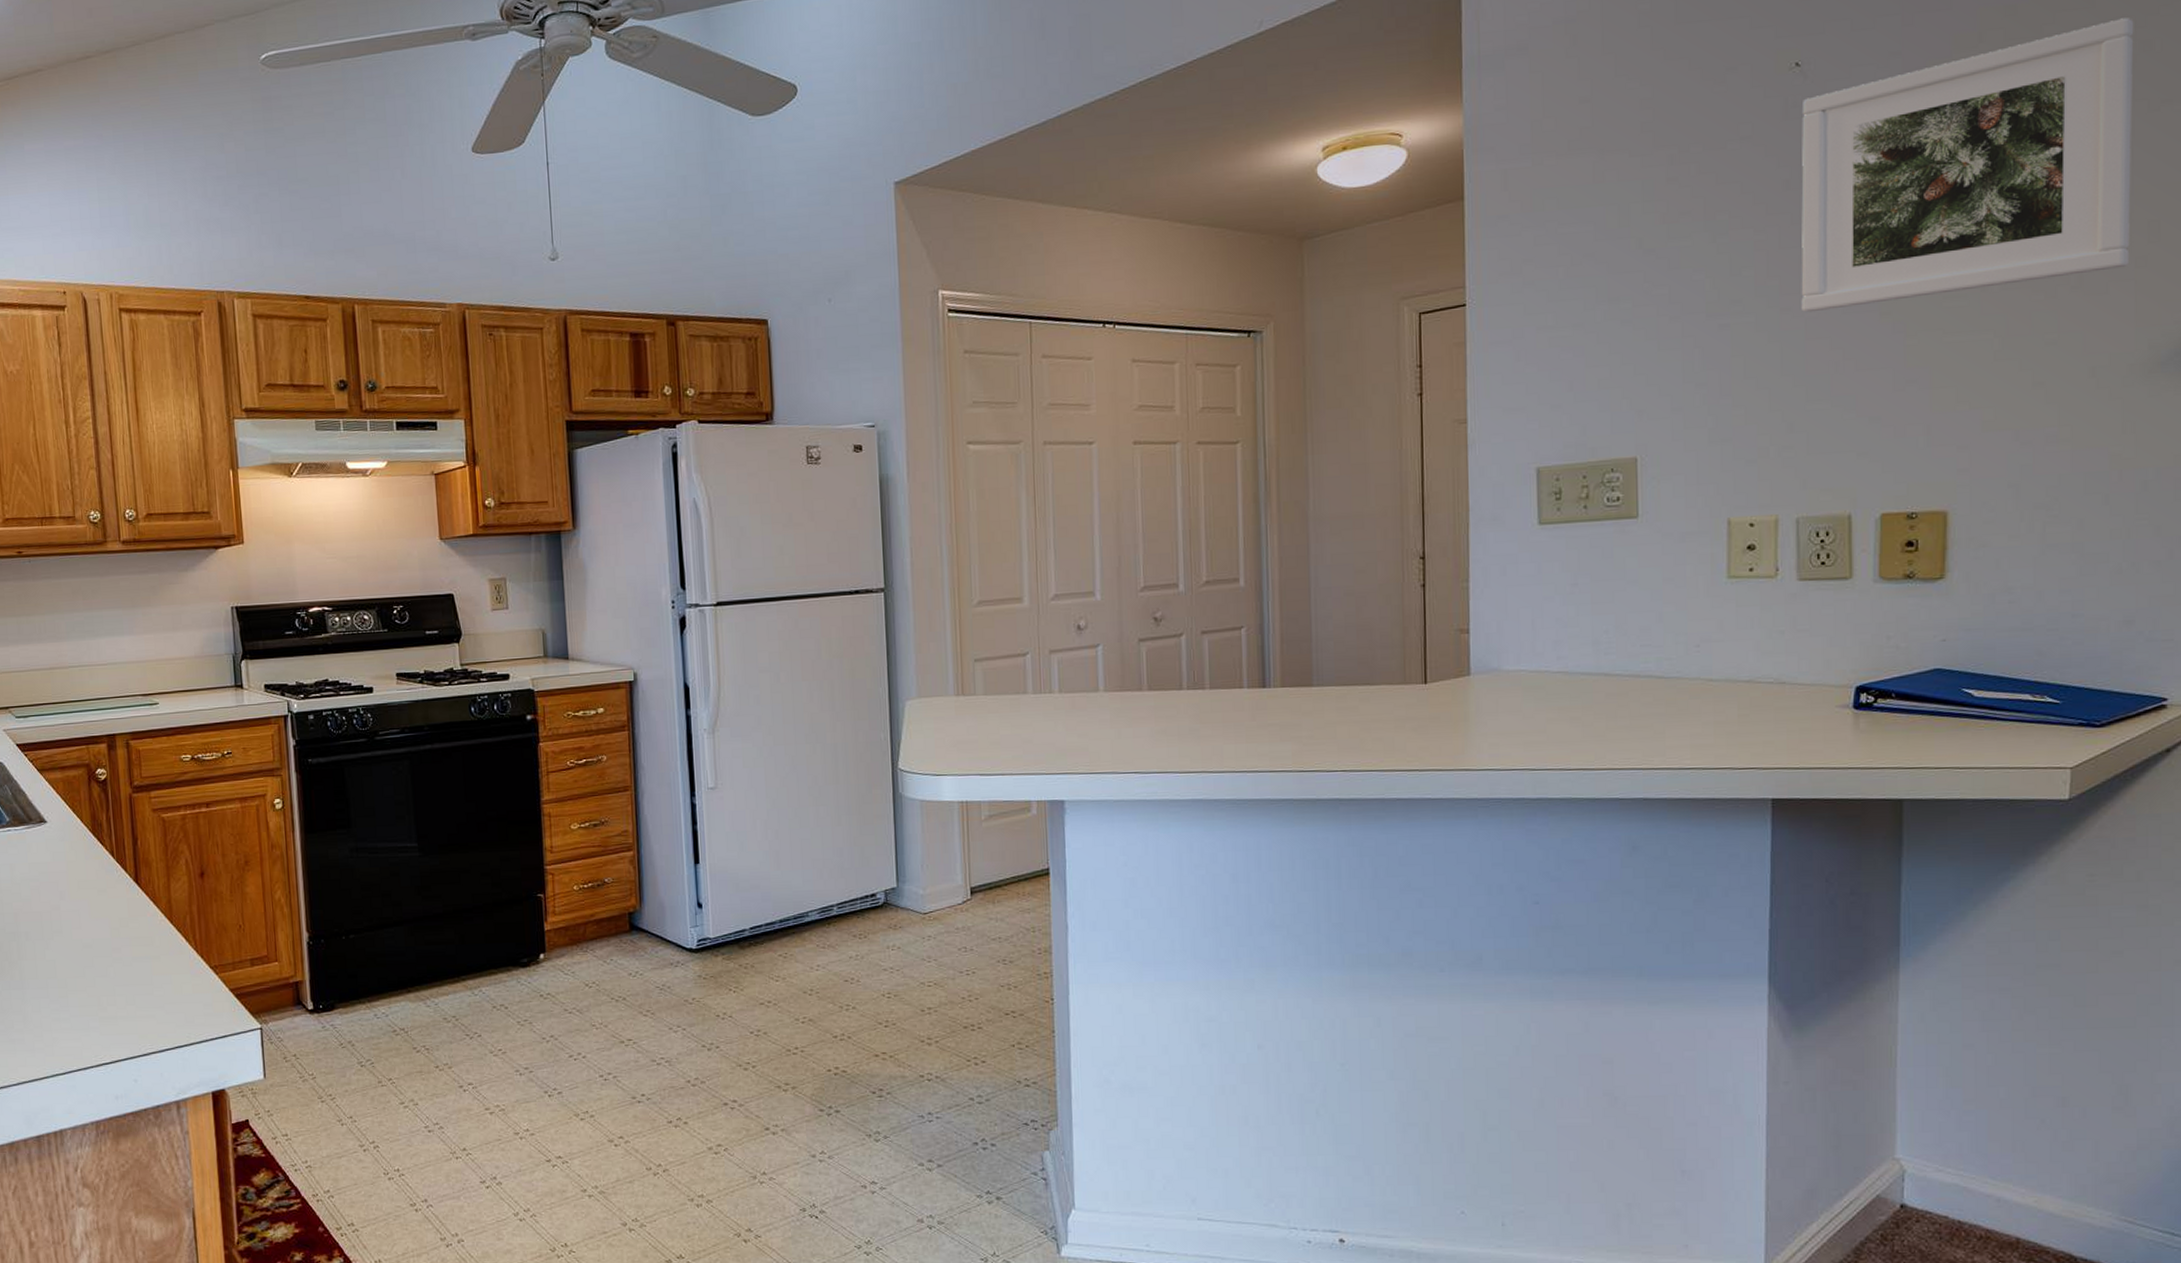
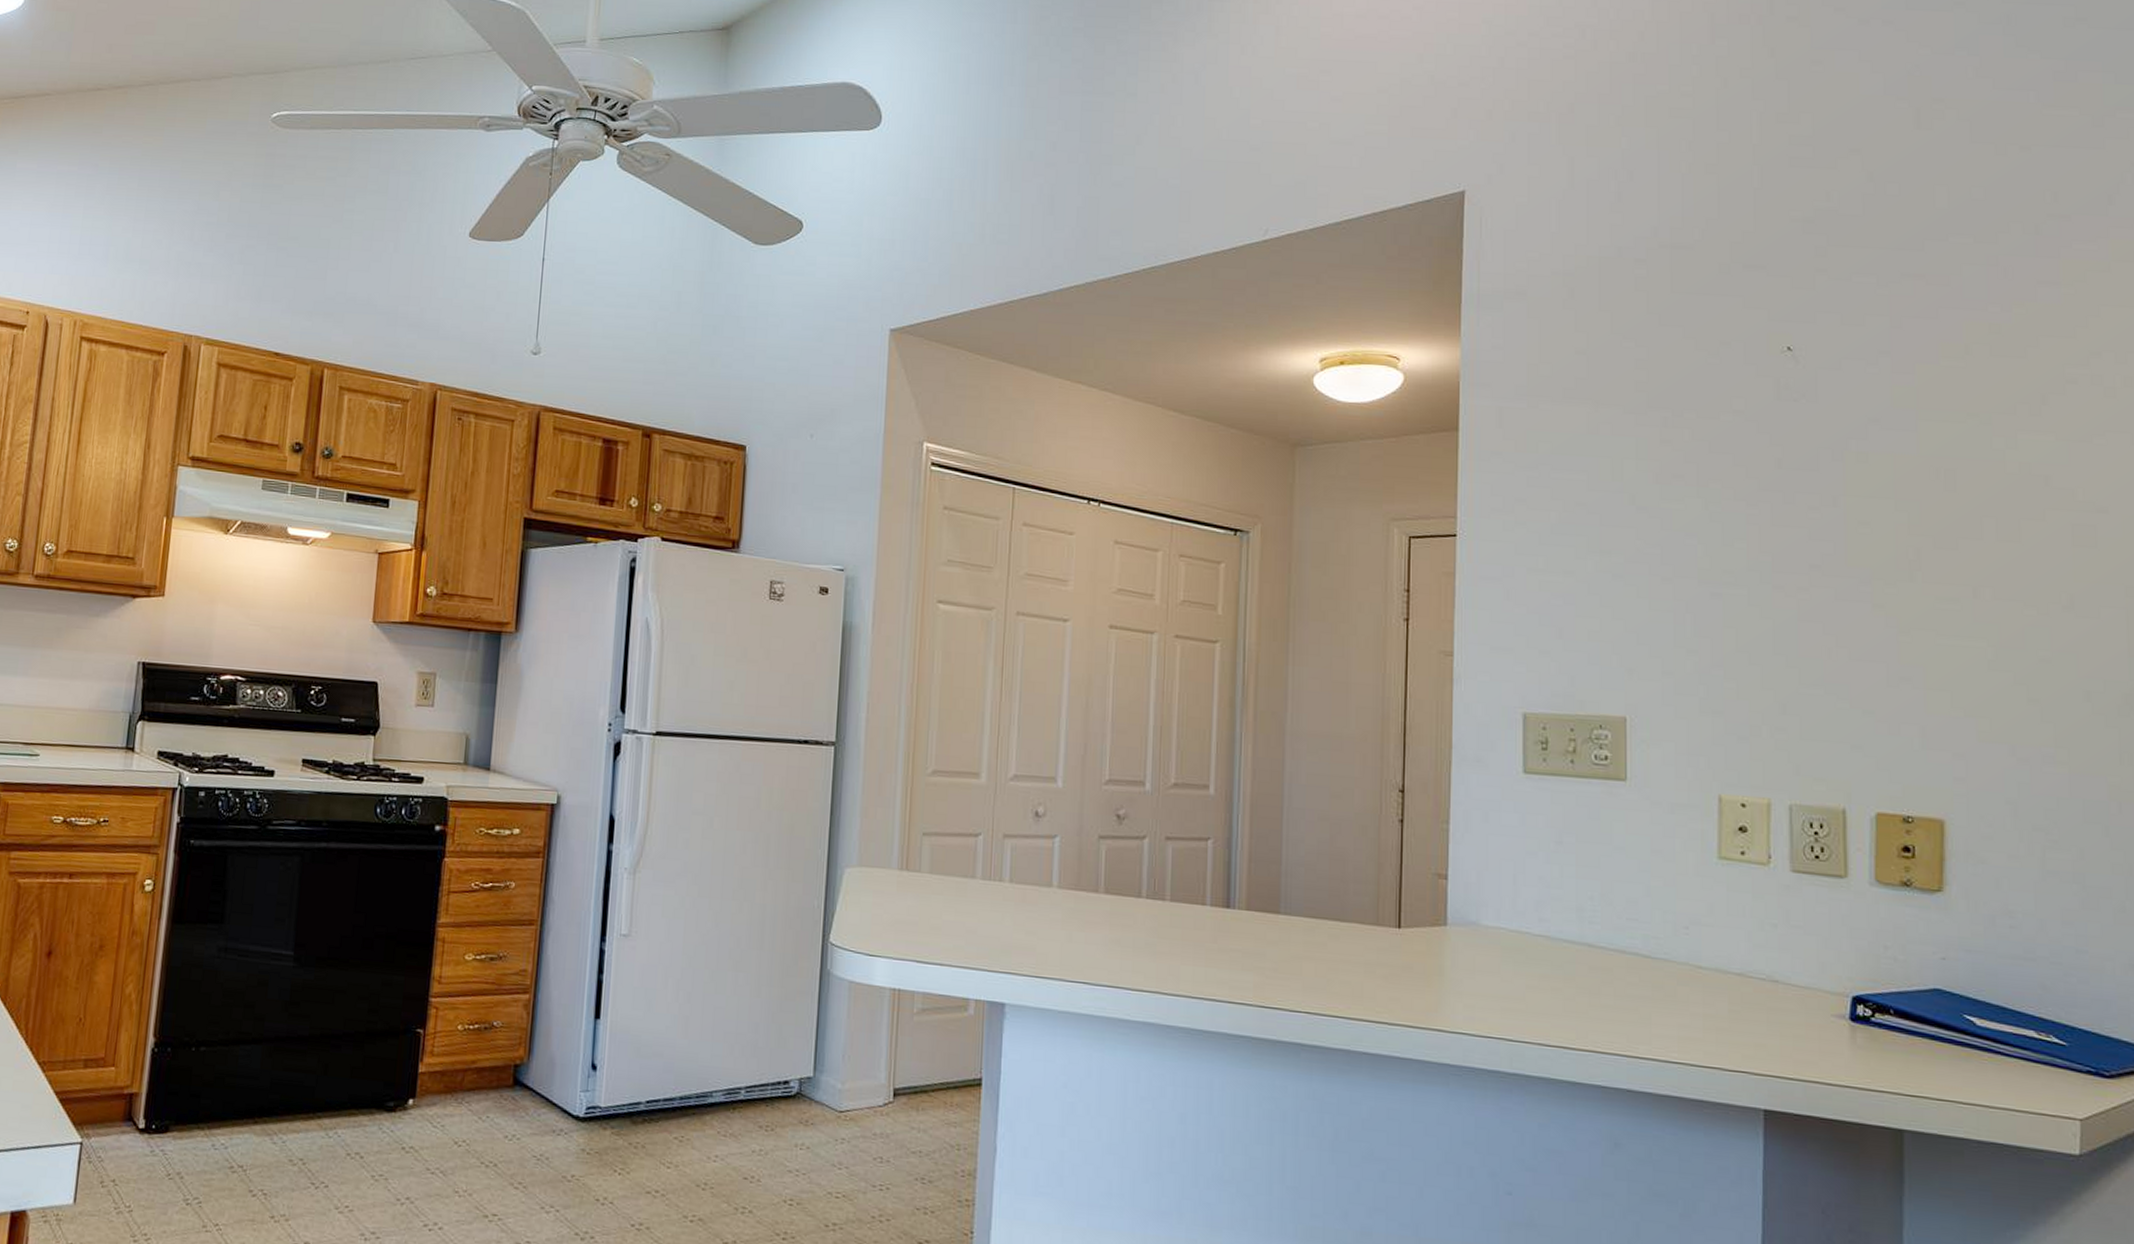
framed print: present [1801,18,2134,313] -> none [1793,352,2120,595]

